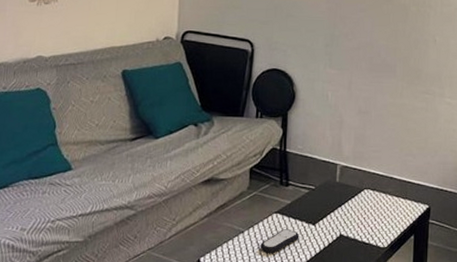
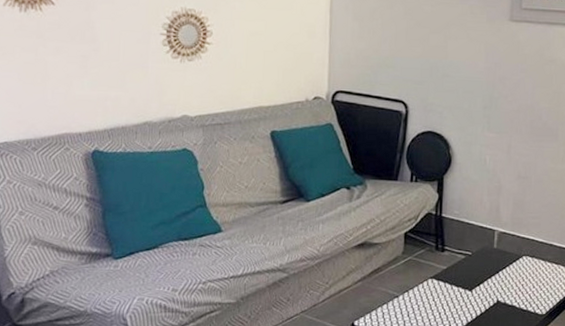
remote control: present [260,229,300,253] -> none [415,294,456,318]

